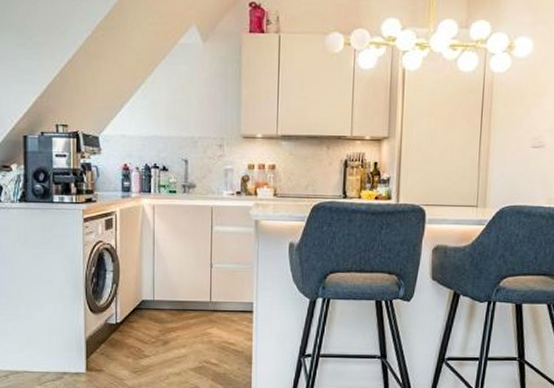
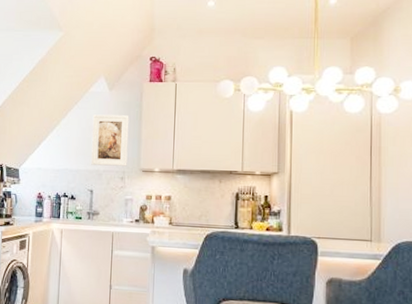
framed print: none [184,71,227,132] -> present [91,114,129,166]

